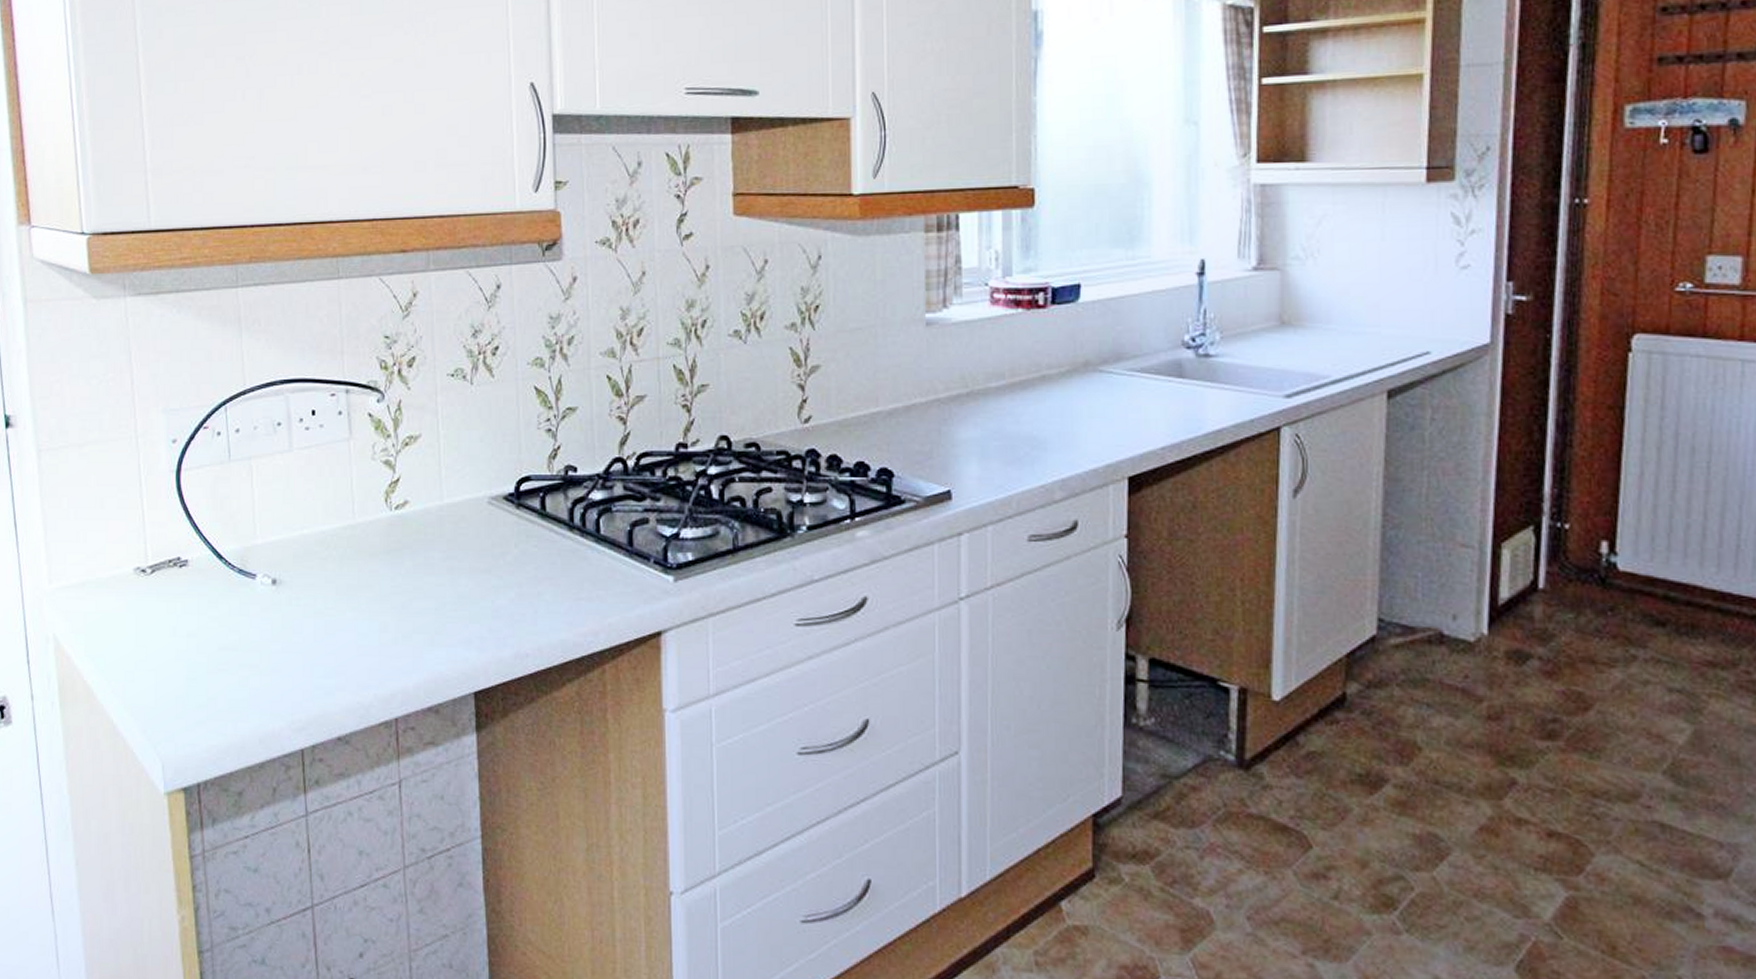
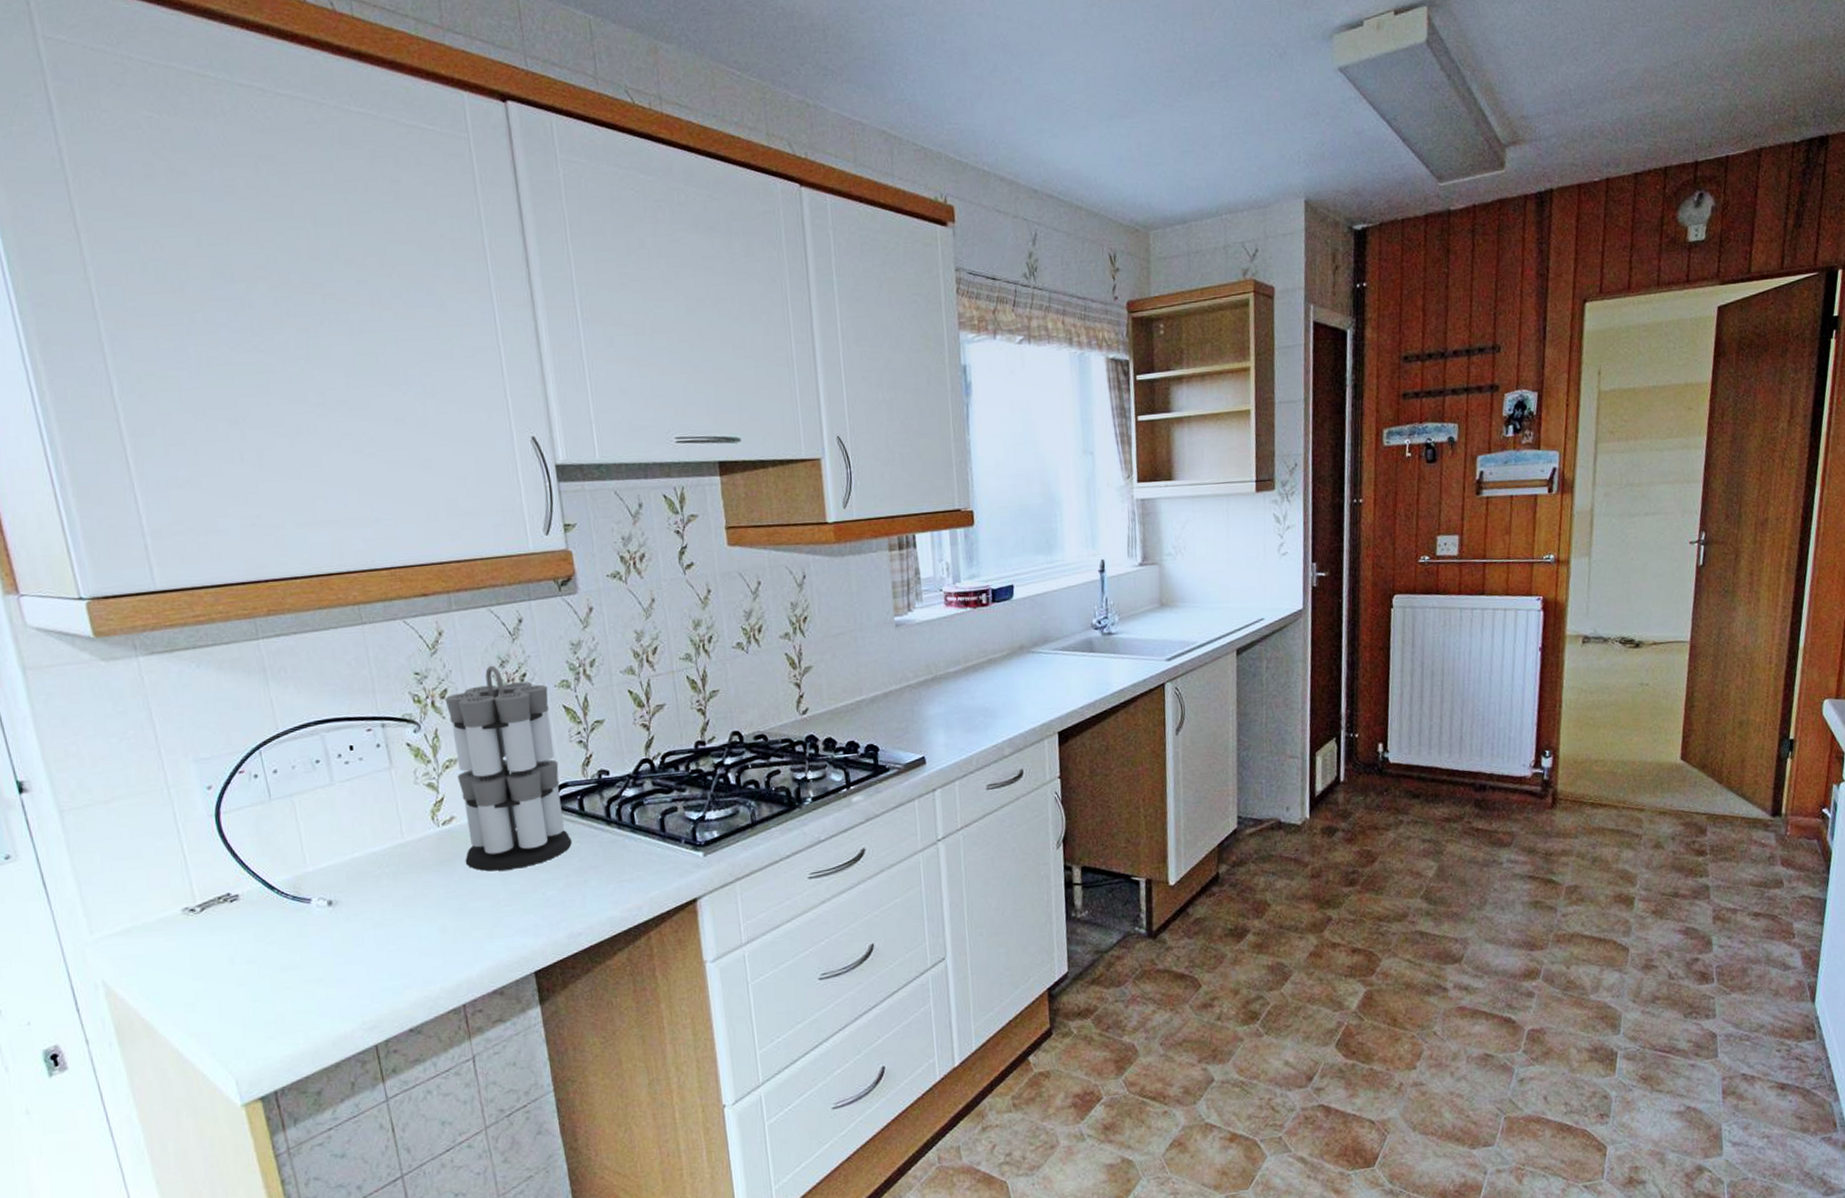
spice rack: none [412,334,529,569] -> present [445,665,572,871]

